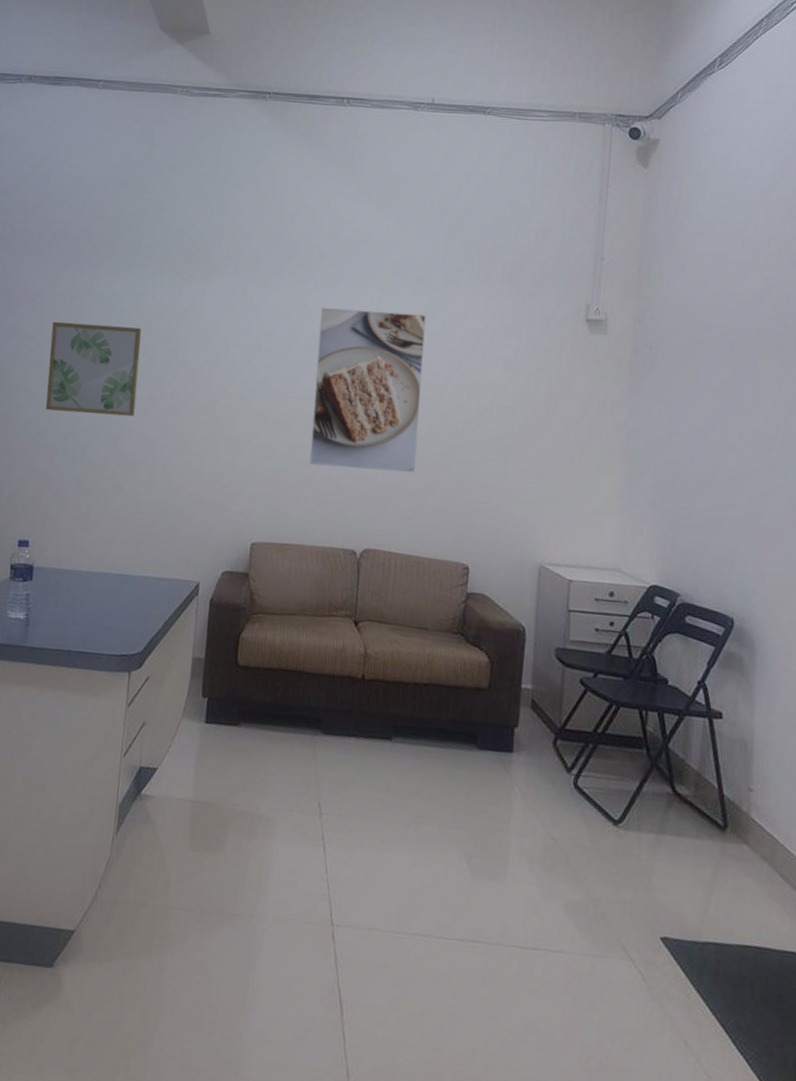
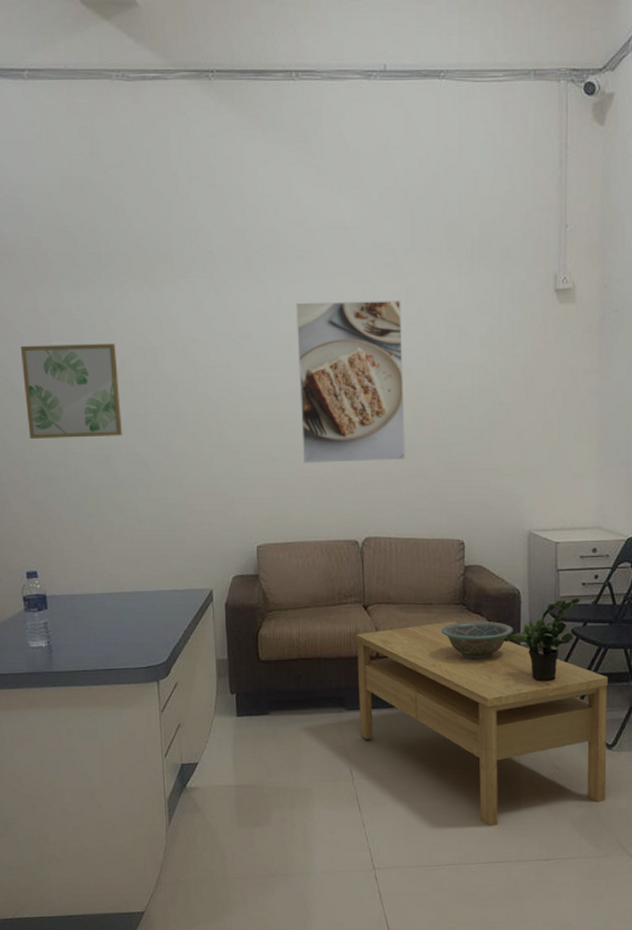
coffee table: none [334,650,619,897] -> present [355,621,609,827]
decorative bowl: none [434,653,514,699] -> present [440,621,513,659]
potted plant: none [502,643,592,735] -> present [503,597,580,681]

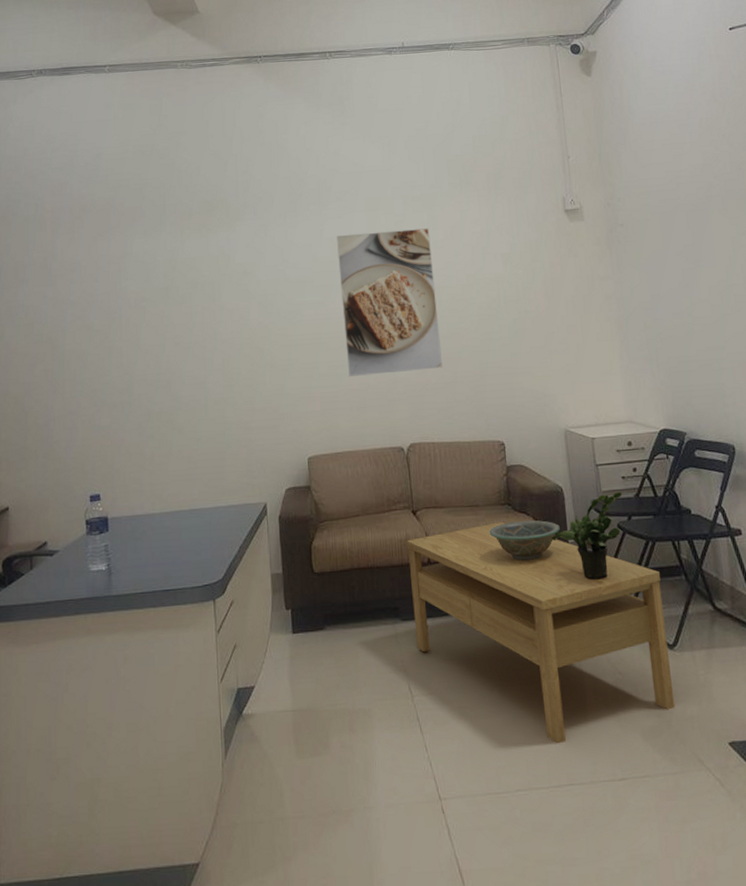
wall art: present [21,343,123,438] -> none [94,279,183,369]

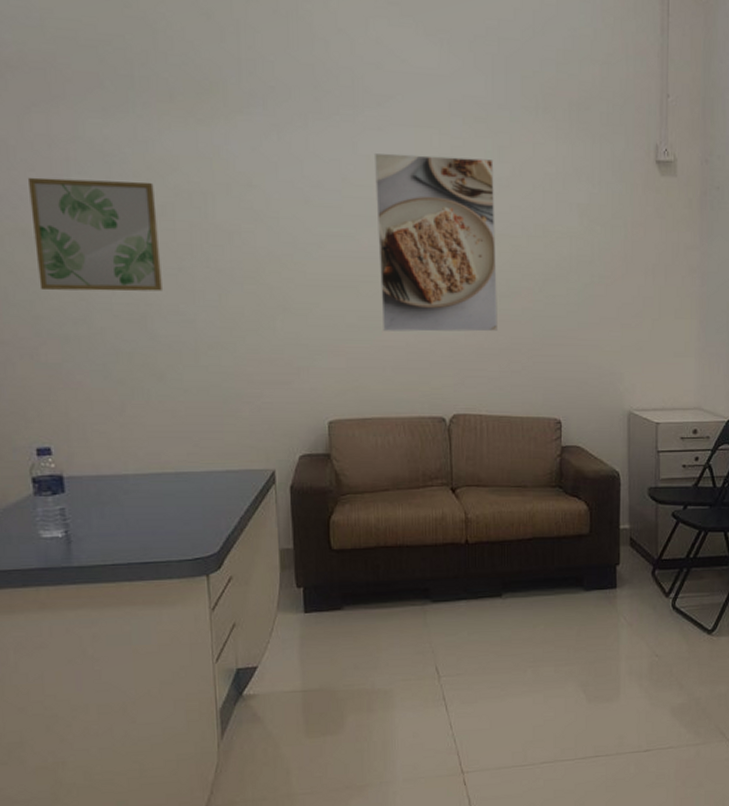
wall art: none [94,279,183,369] -> present [29,177,164,291]
coffee table: present [406,521,675,744] -> none [442,504,709,721]
decorative bowl: present [489,520,560,561] -> none [536,504,612,545]
potted plant: present [551,491,622,580] -> none [601,479,680,567]

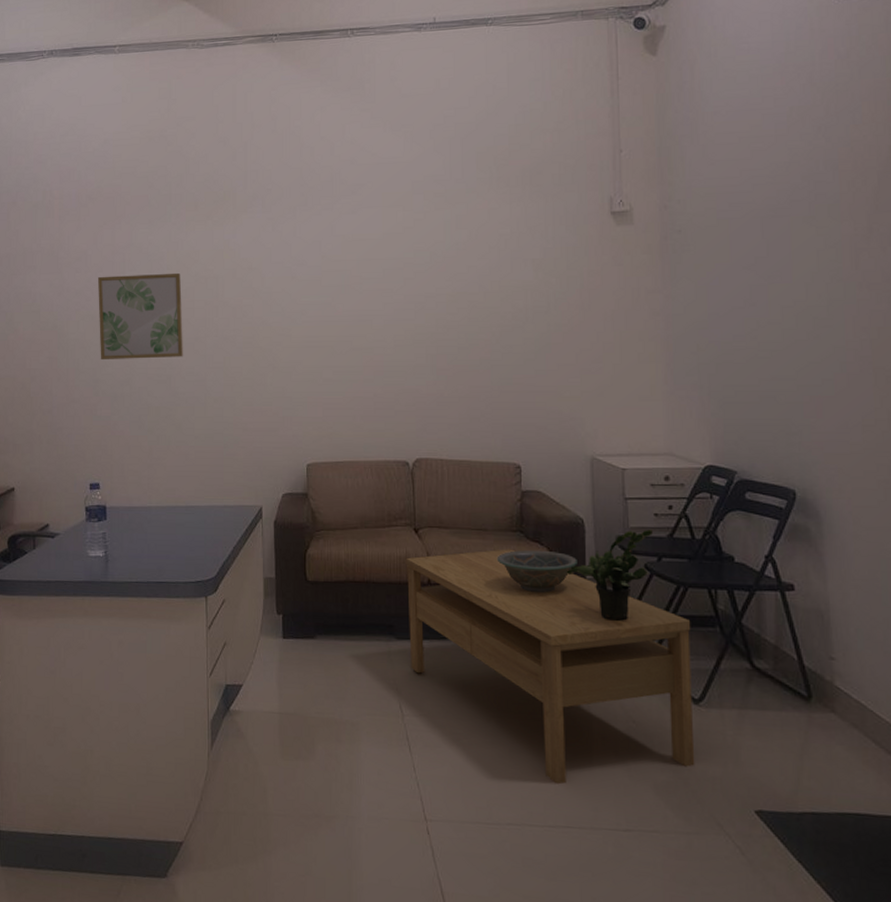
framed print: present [373,153,497,332] -> none [348,228,457,383]
coffee table: none [442,504,709,721] -> present [406,549,695,785]
decorative bowl: none [536,504,612,545] -> present [497,550,577,593]
potted plant: none [601,479,680,567] -> present [566,529,653,621]

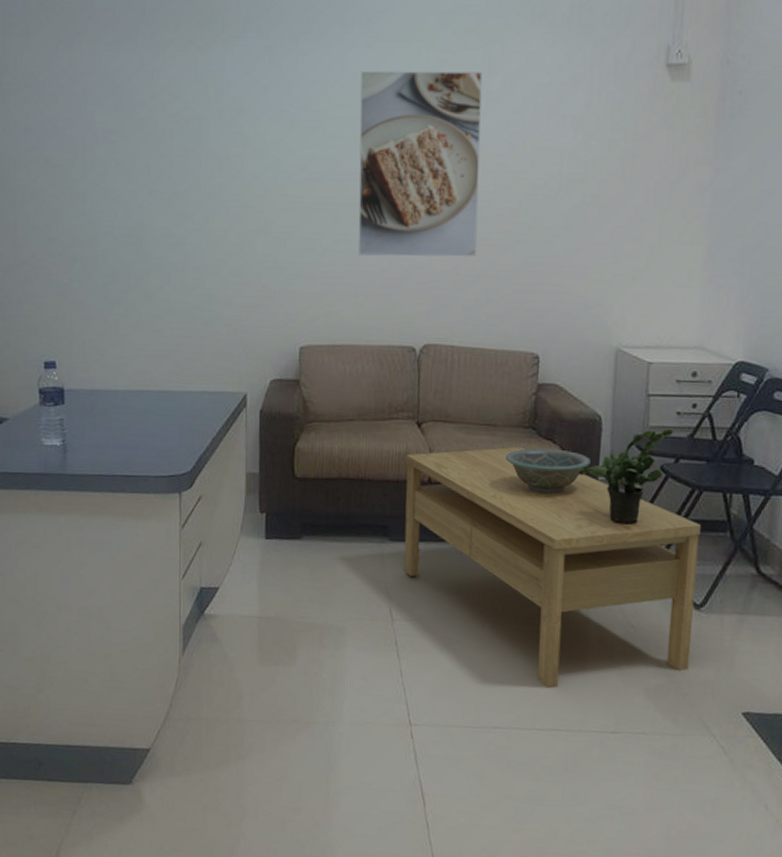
wall art: present [98,272,184,359] -> none [53,109,159,215]
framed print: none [348,228,457,383] -> present [358,70,483,257]

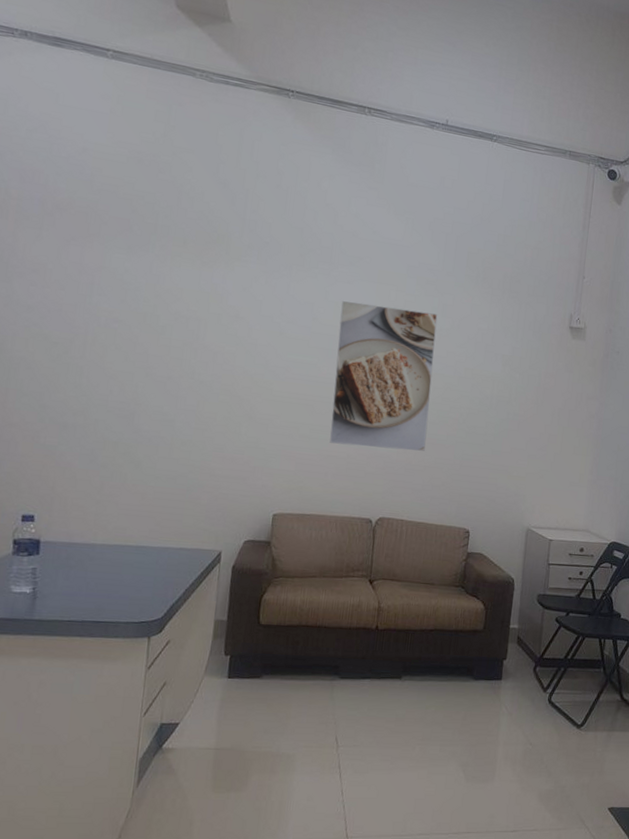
coffee table: present [404,446,702,689] -> none [350,601,583,798]
decorative bowl: present [504,448,591,494] -> none [439,603,505,639]
potted plant: present [577,428,673,525] -> none [494,589,565,663]

